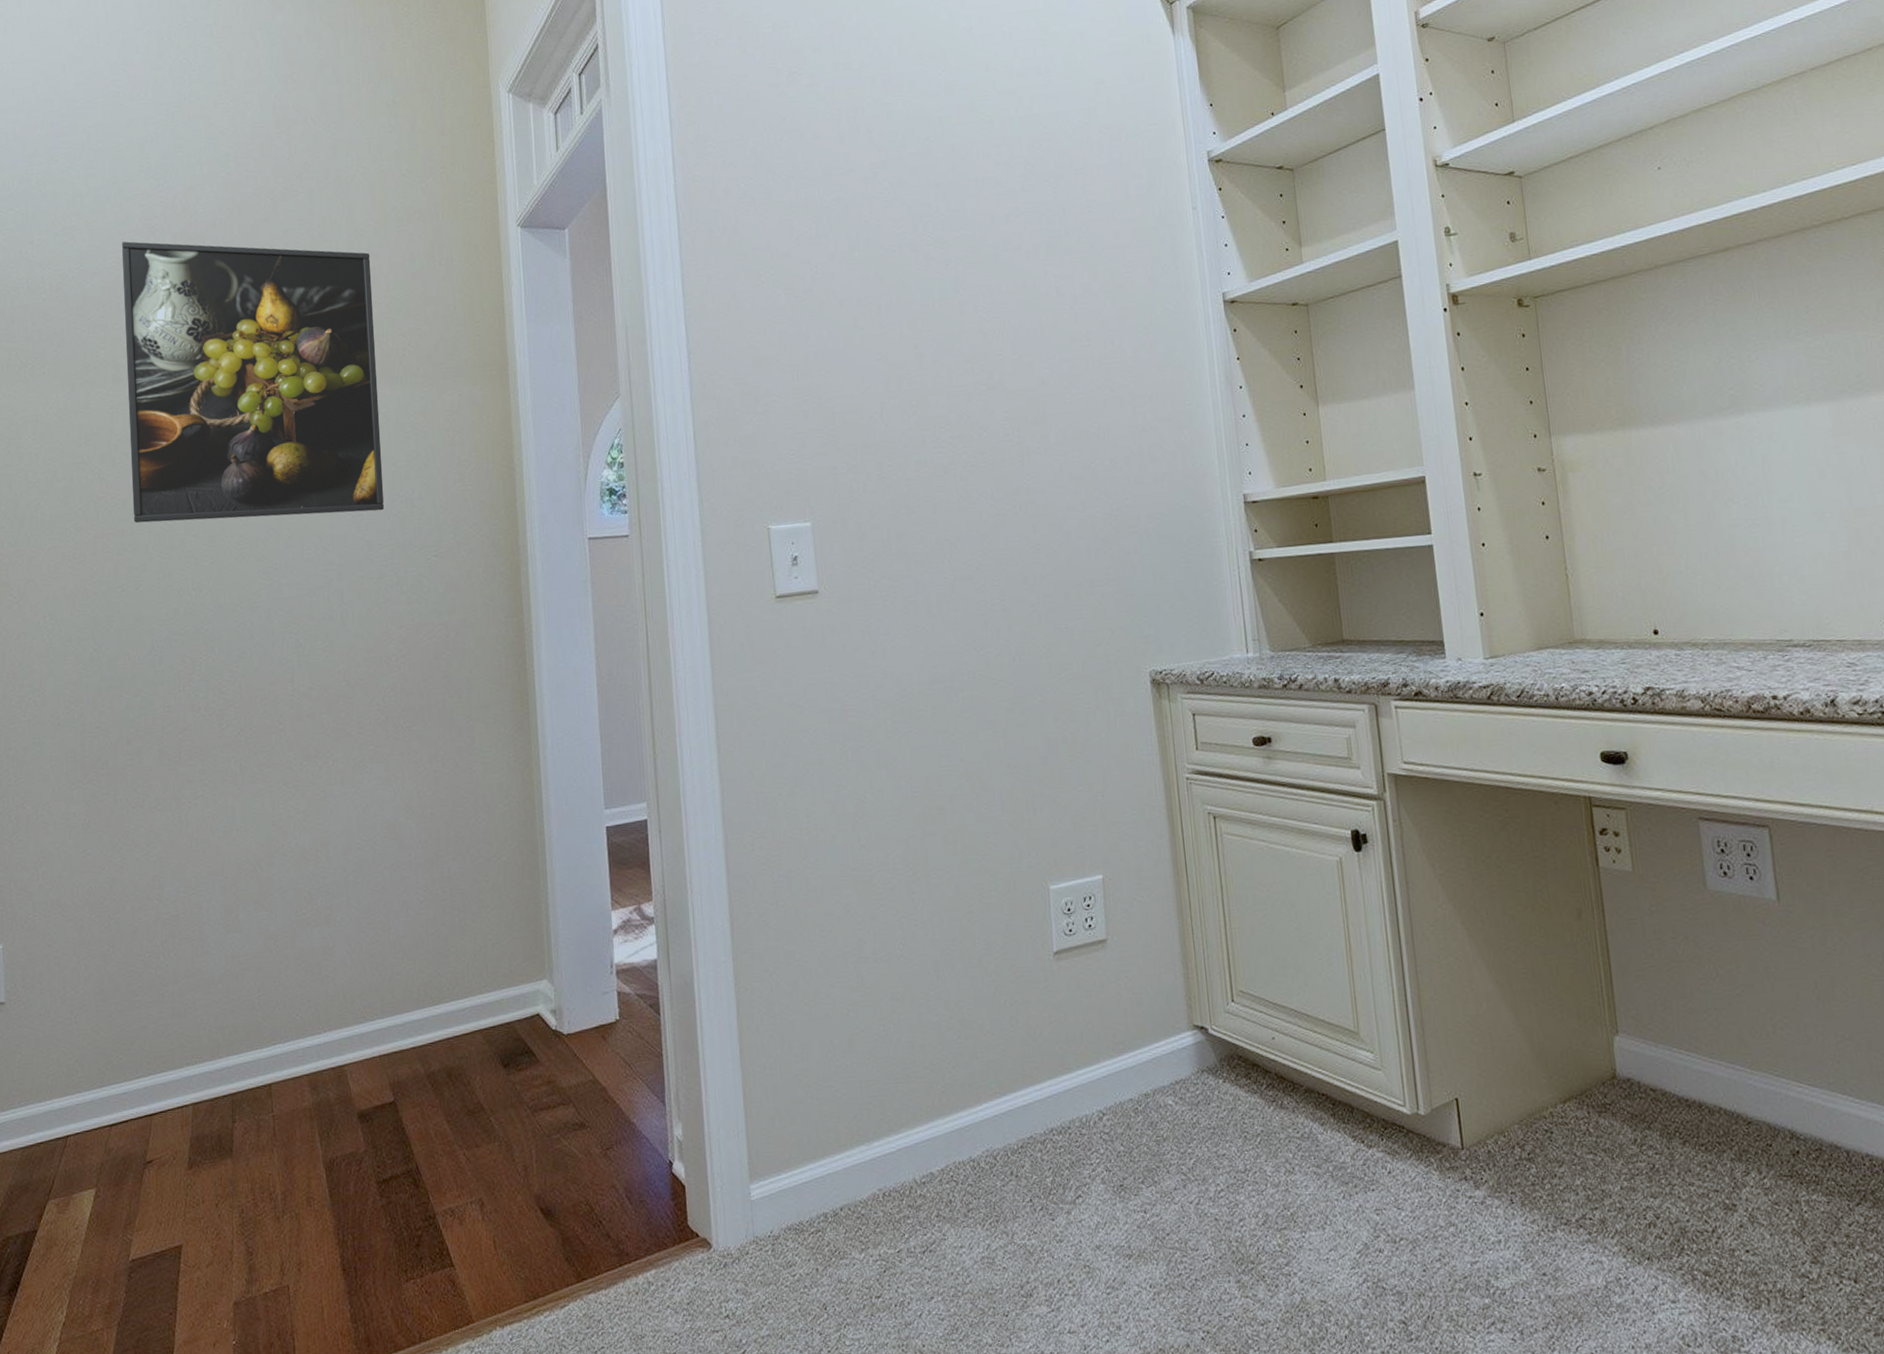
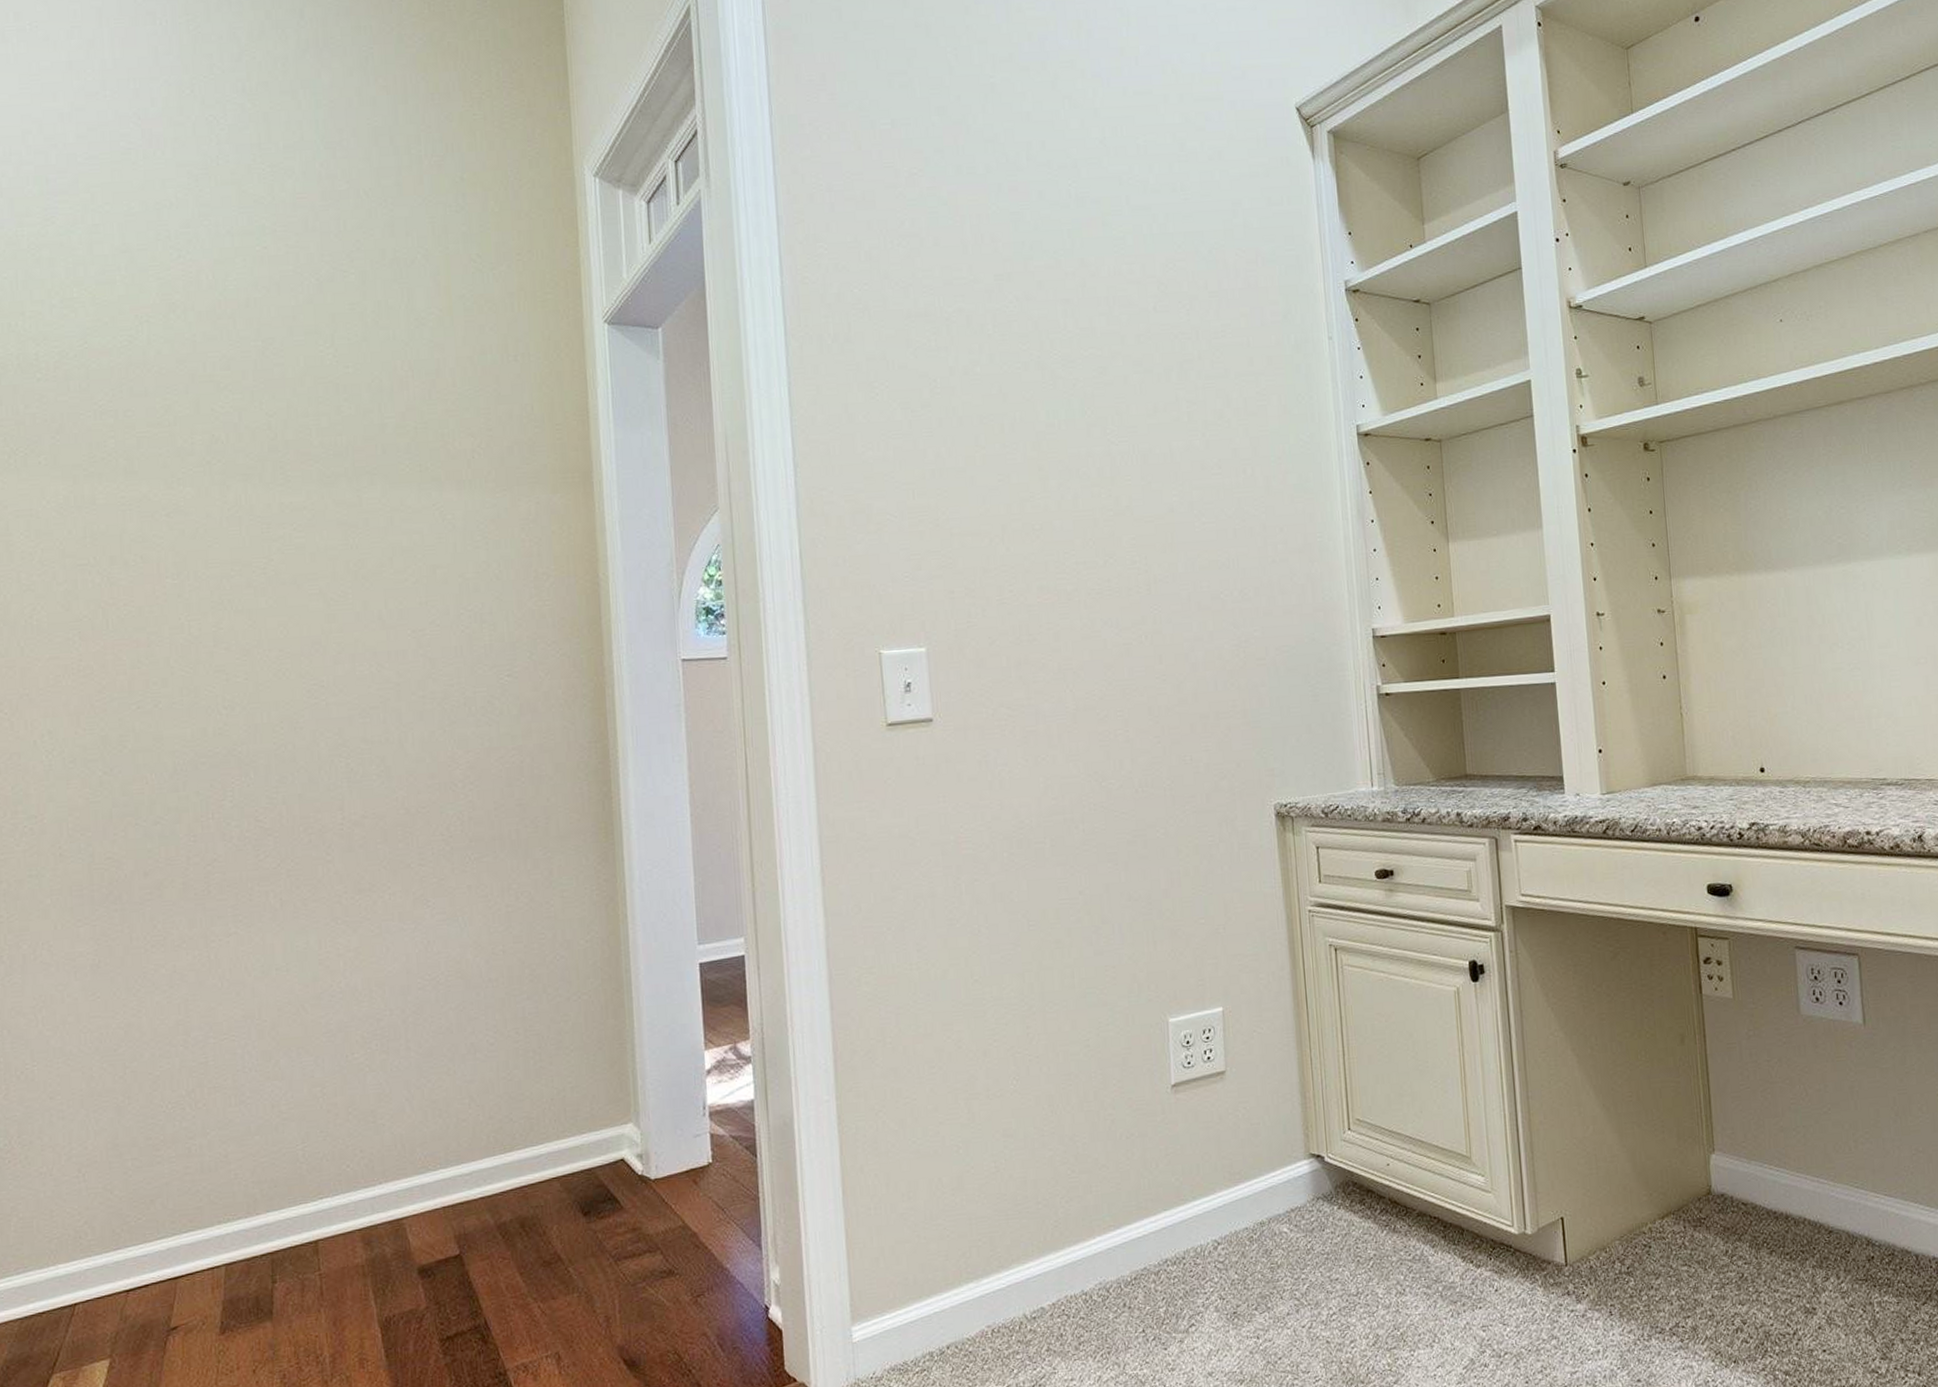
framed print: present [121,241,385,524] -> none [134,318,450,634]

